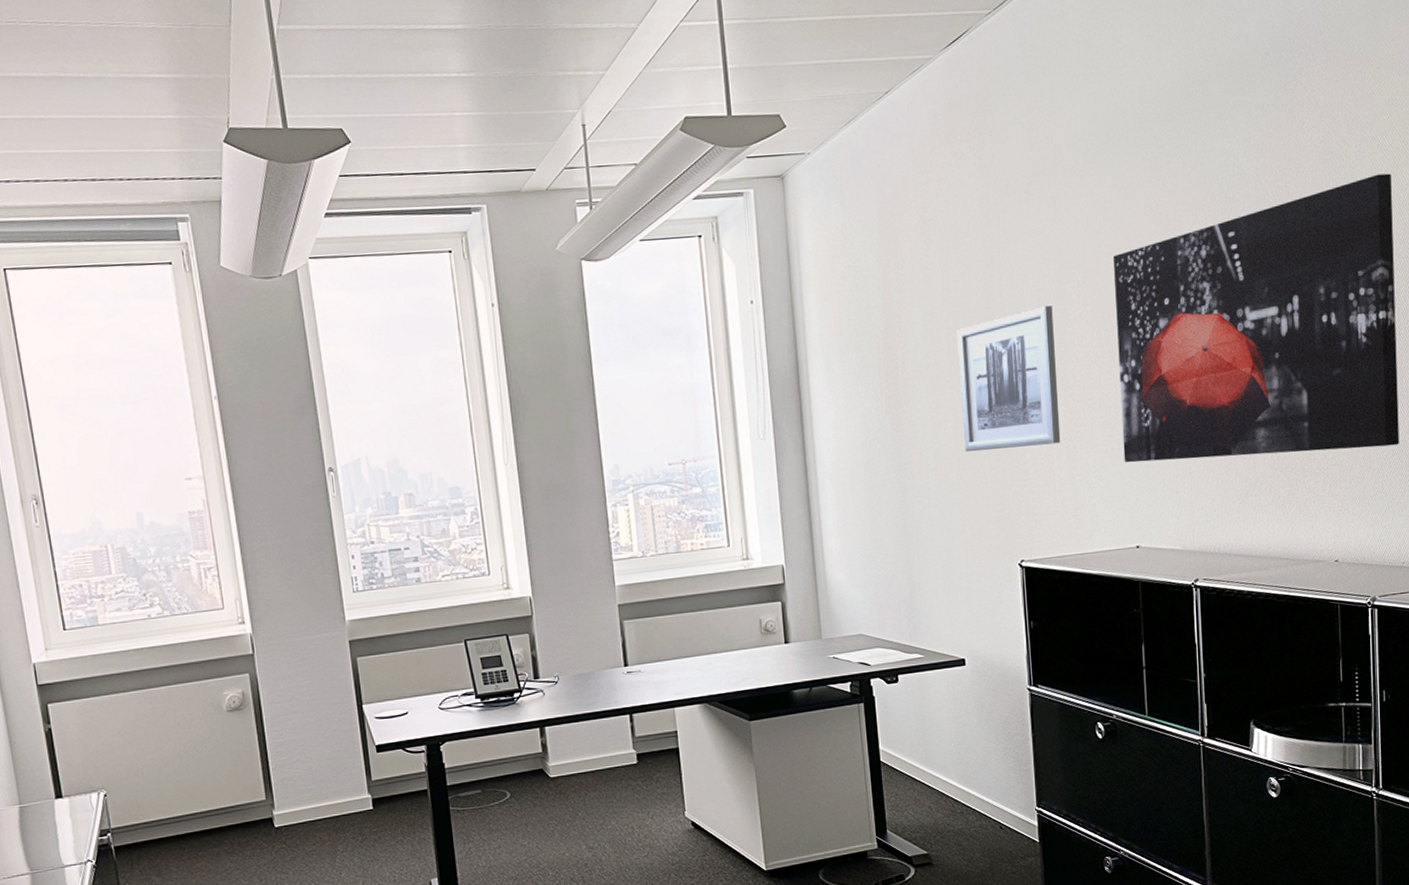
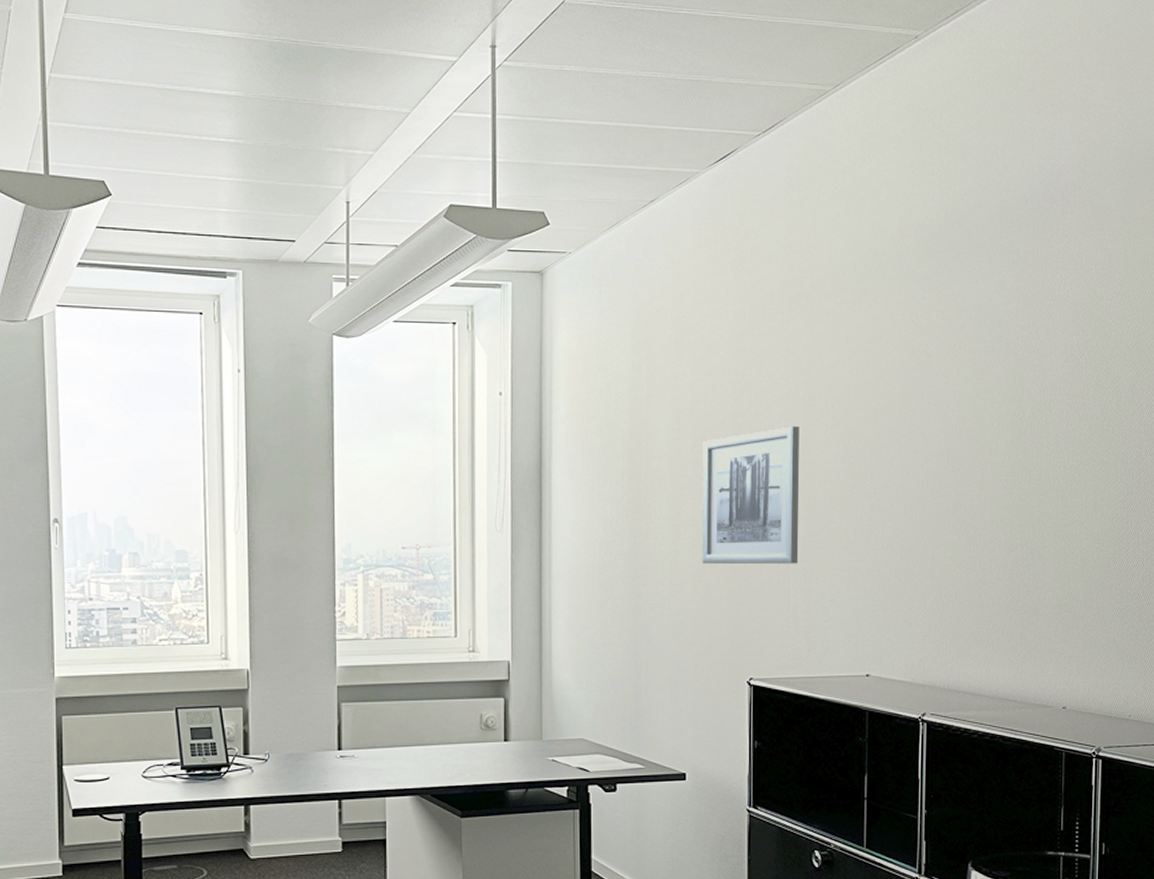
wall art: present [1113,173,1400,463] -> none [860,329,1139,598]

